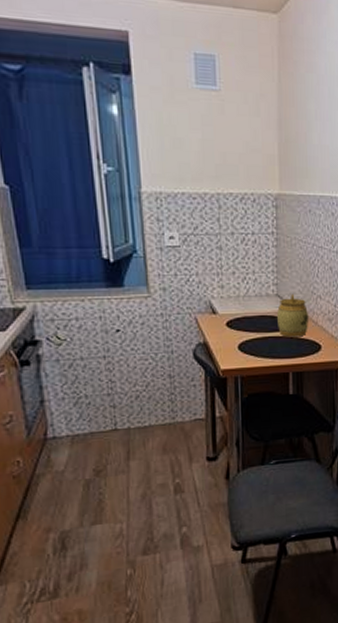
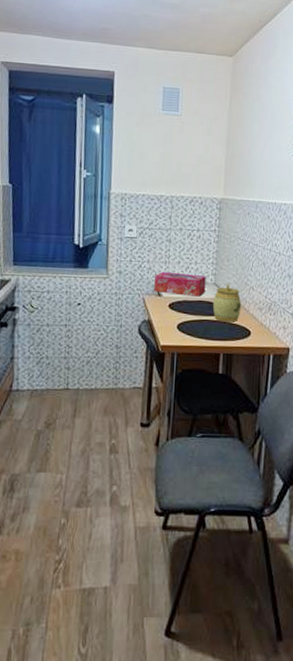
tissue box: none [207,284,267,312] -> present [154,271,206,297]

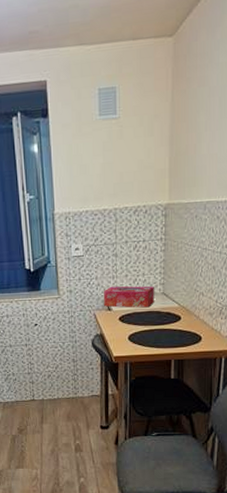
jar: present [212,283,242,322] -> none [162,291,192,330]

